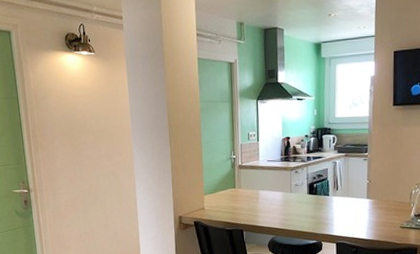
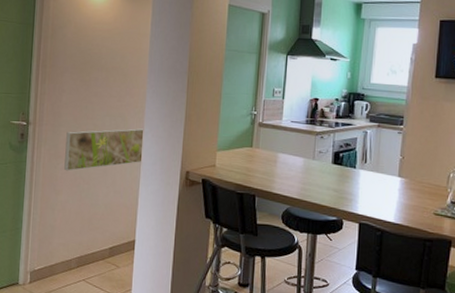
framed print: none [66,183,137,229] -> present [64,128,143,171]

